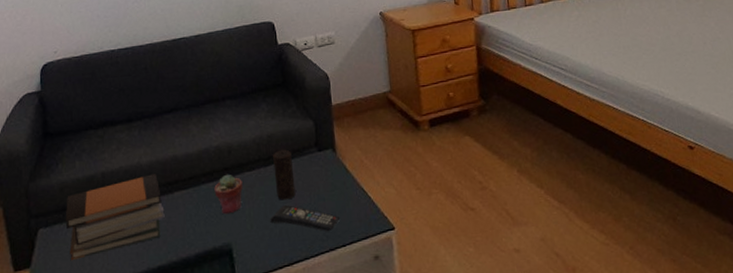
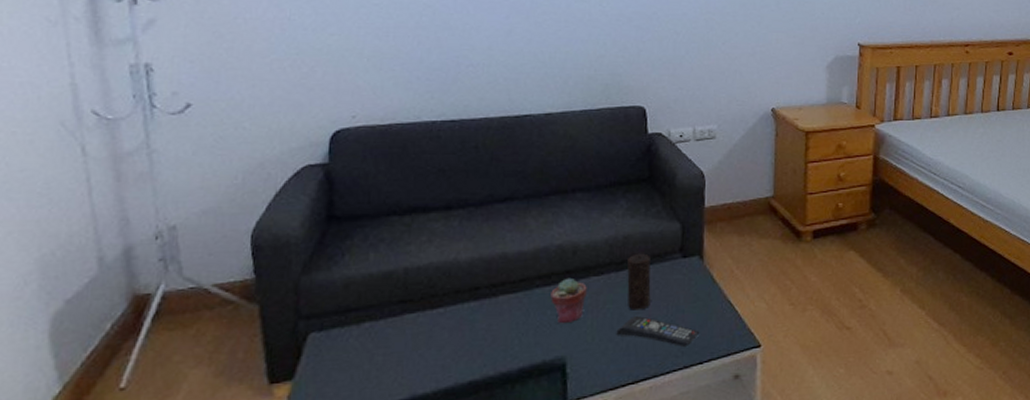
book stack: present [65,174,165,261] -> none [347,273,484,373]

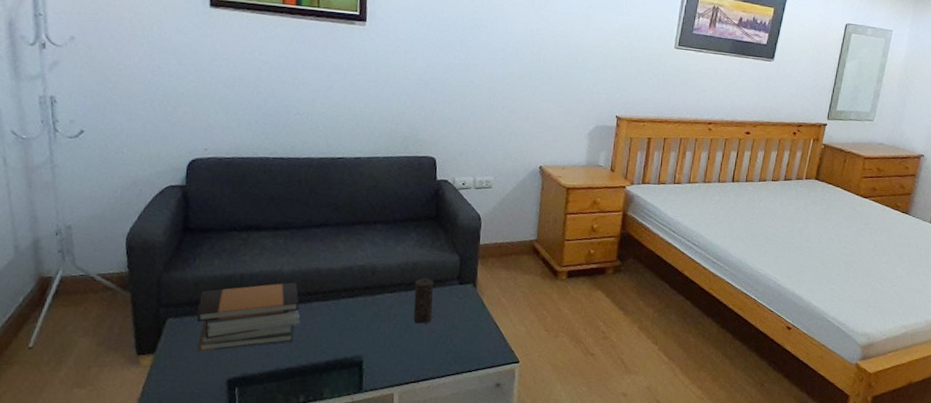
book stack: none [347,273,484,373] -> present [196,282,301,352]
potted succulent: present [550,277,587,324] -> none [353,292,382,330]
remote control: present [616,316,699,348] -> none [403,328,470,358]

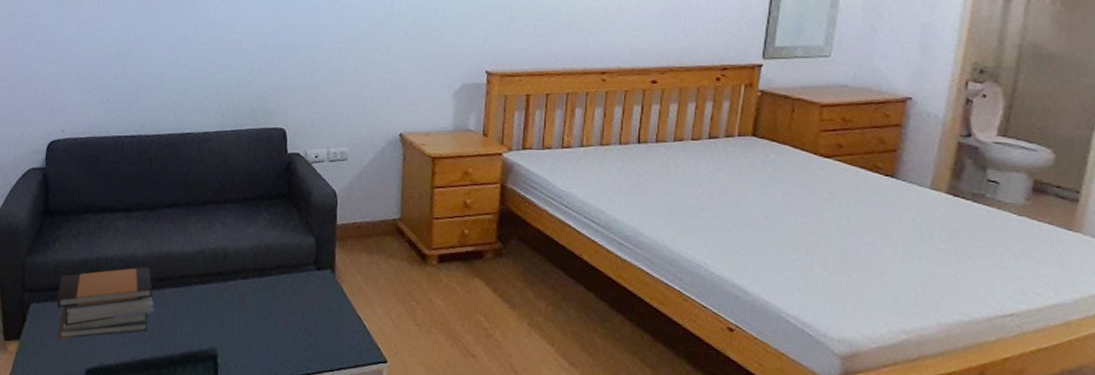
candle: present [413,278,434,324] -> none [268,262,289,315]

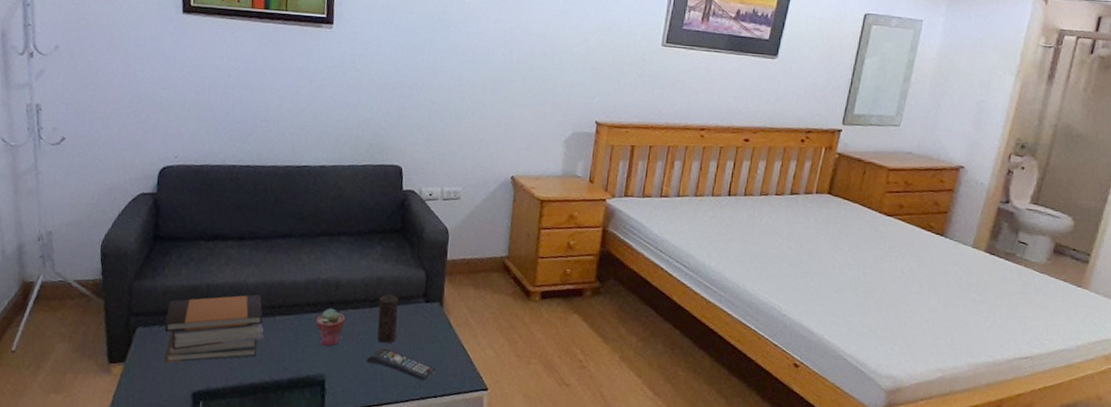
potted succulent: none [206,278,235,319] -> present [316,308,345,347]
remote control: none [259,319,330,354] -> present [366,348,435,381]
candle: none [268,262,289,315] -> present [377,294,398,344]

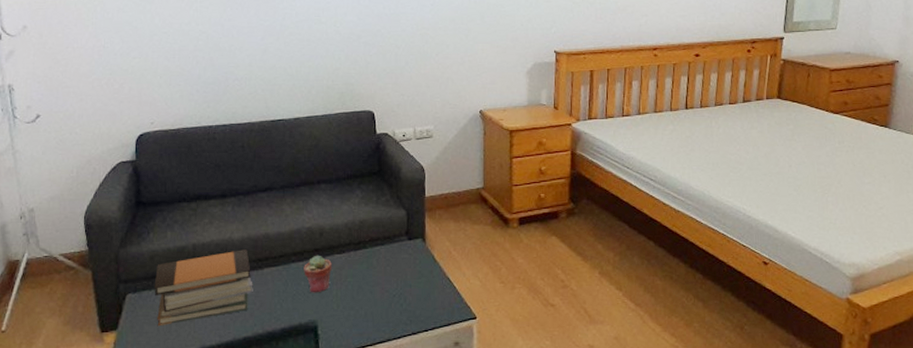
remote control: present [366,348,435,381] -> none [356,289,424,317]
candle: present [377,294,398,344] -> none [364,235,383,284]

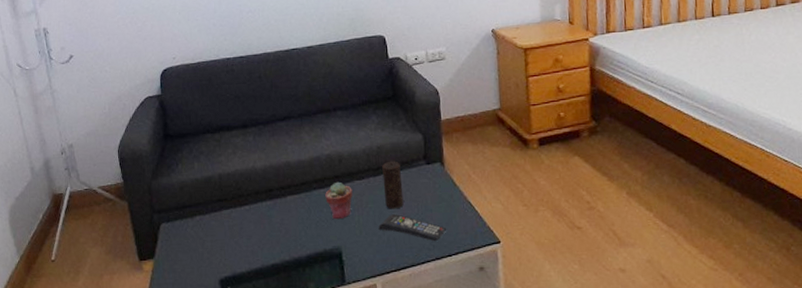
book stack: present [154,249,253,327] -> none [185,178,278,255]
remote control: none [356,289,424,317] -> present [378,214,446,242]
candle: none [364,235,383,284] -> present [382,161,404,209]

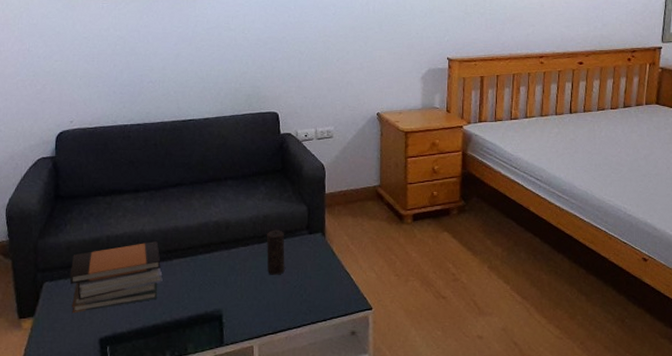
book stack: none [185,178,278,255] -> present [69,241,163,314]
potted succulent: present [325,181,353,220] -> none [210,247,237,284]
remote control: present [378,214,446,242] -> none [259,280,323,307]

